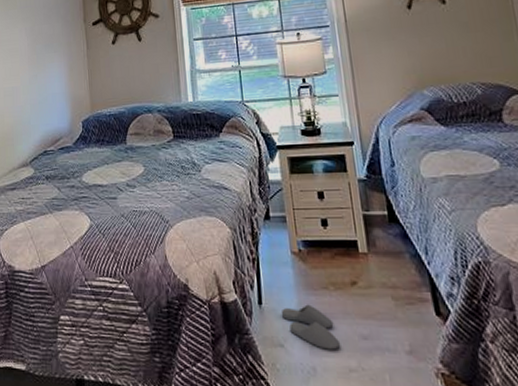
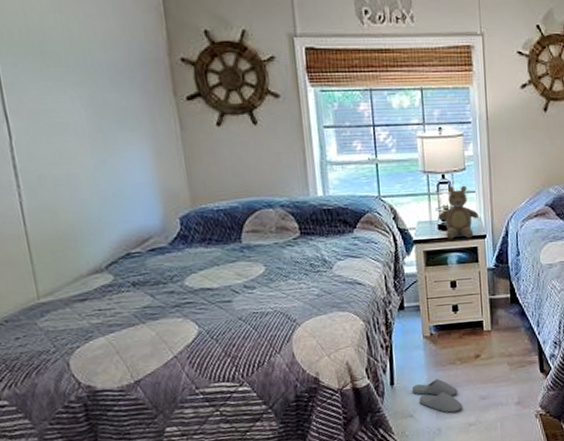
teddy bear: none [300,89,345,146] -> present [437,185,480,239]

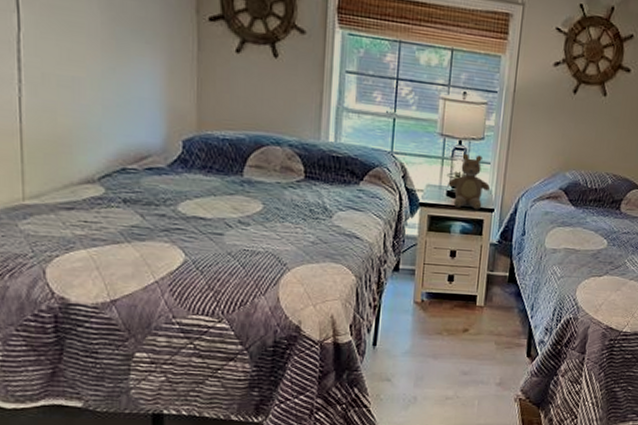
slippers: present [411,378,463,413] -> none [393,346,443,383]

